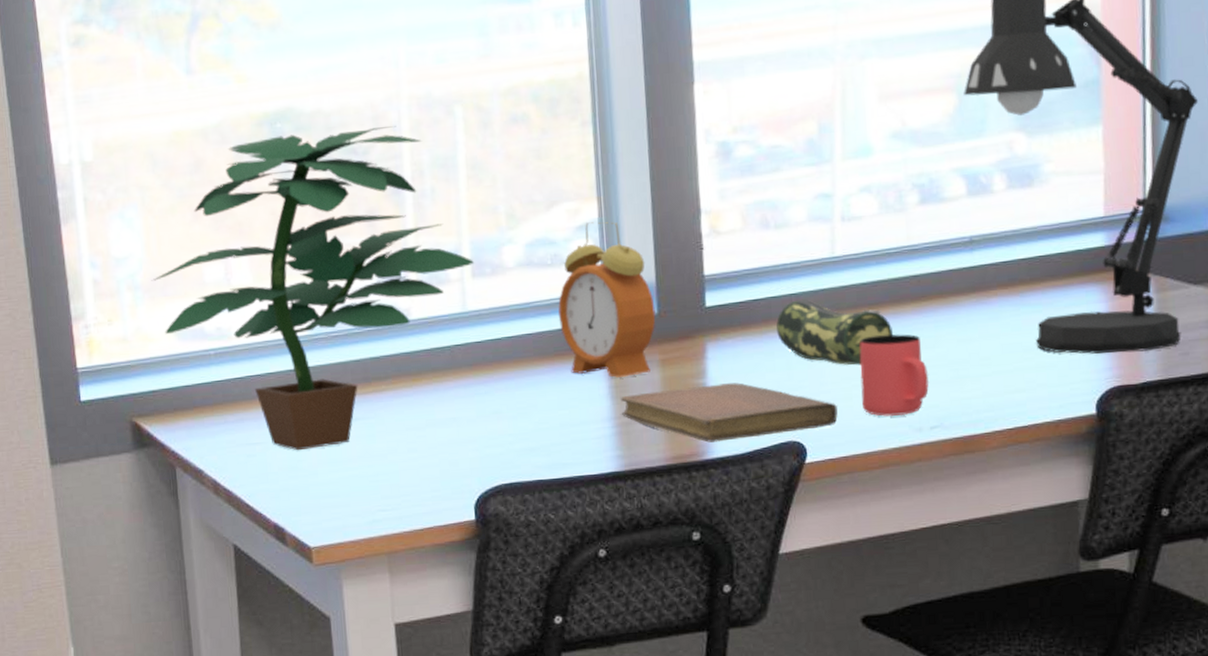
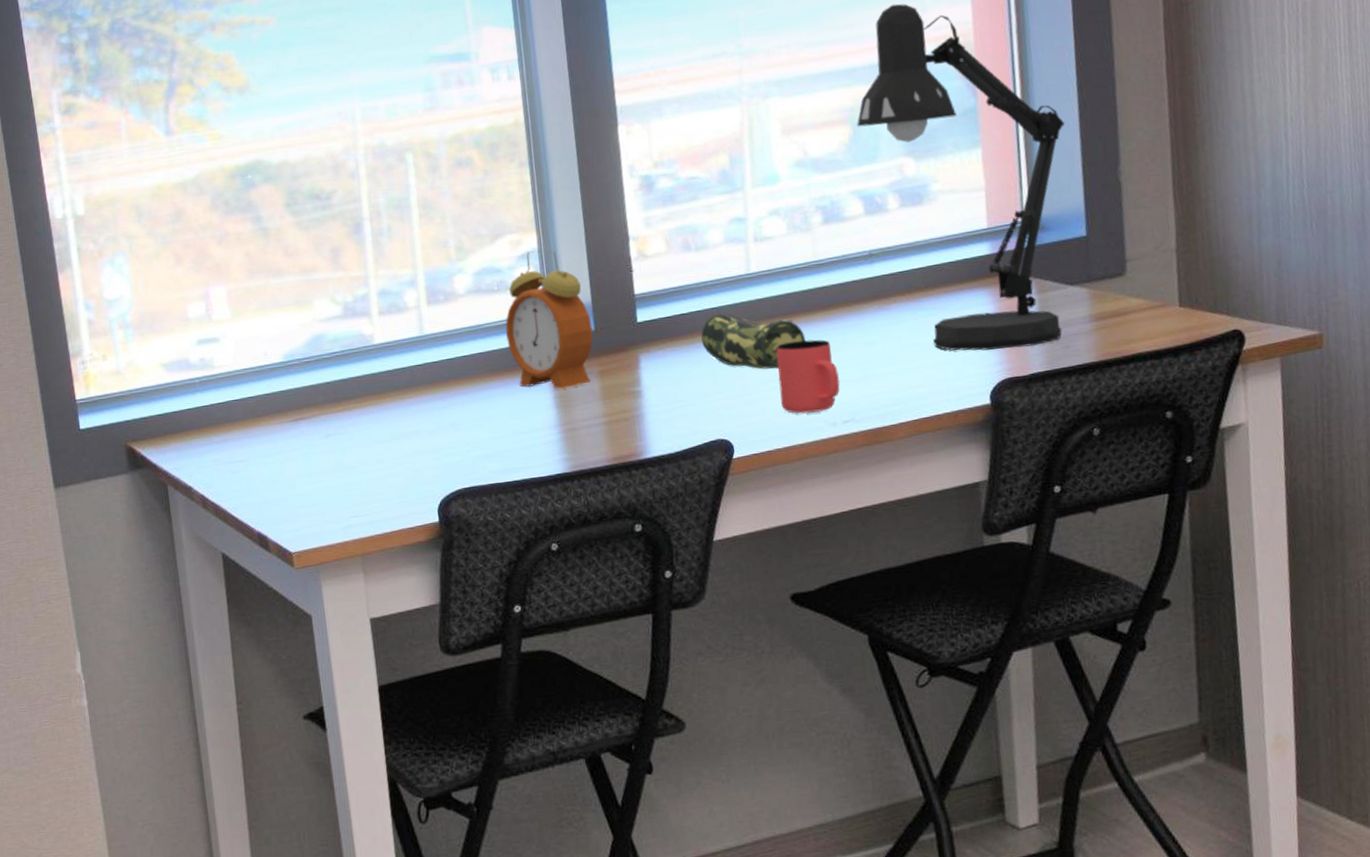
potted plant: present [151,126,475,451] -> none [140,173,430,466]
notebook: present [621,382,838,443] -> none [565,389,760,444]

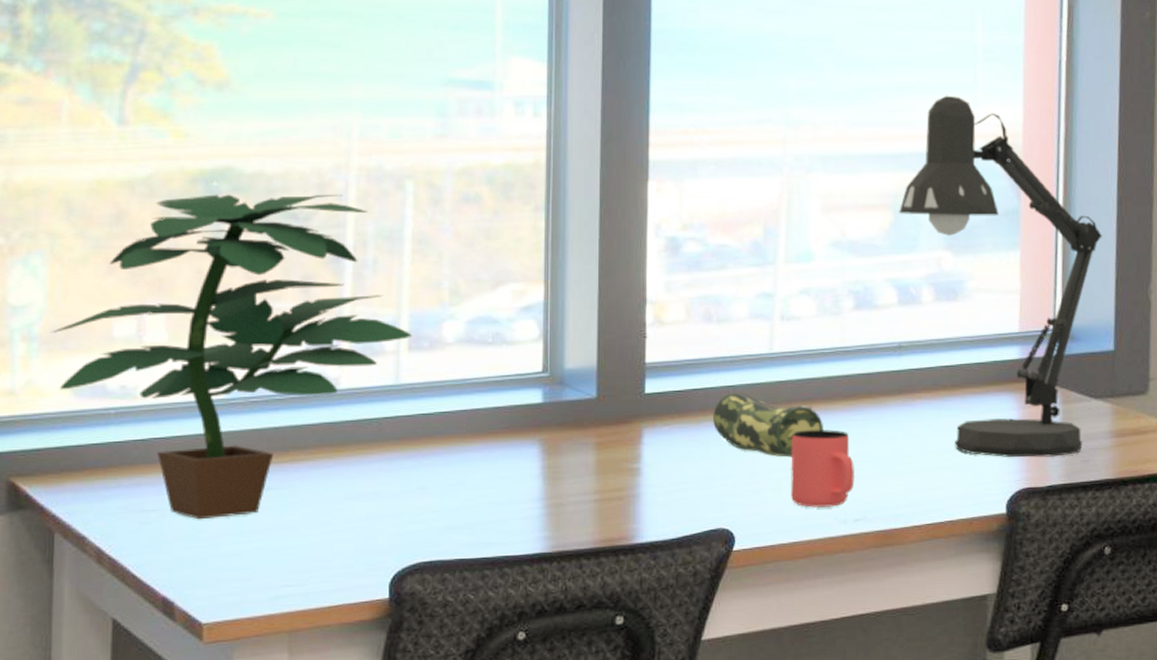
potted plant: none [140,173,430,466] -> present [50,194,413,520]
alarm clock: present [505,251,593,389] -> none [495,304,594,458]

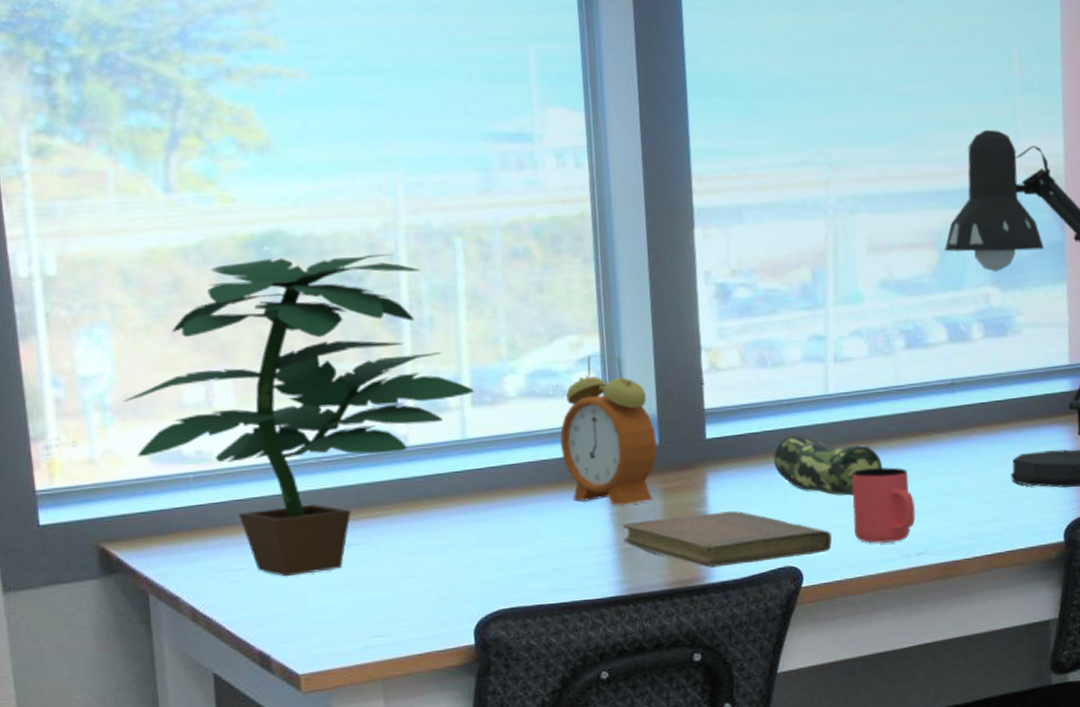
alarm clock: none [495,304,594,458] -> present [560,355,657,505]
notebook: none [553,469,767,527] -> present [623,511,832,568]

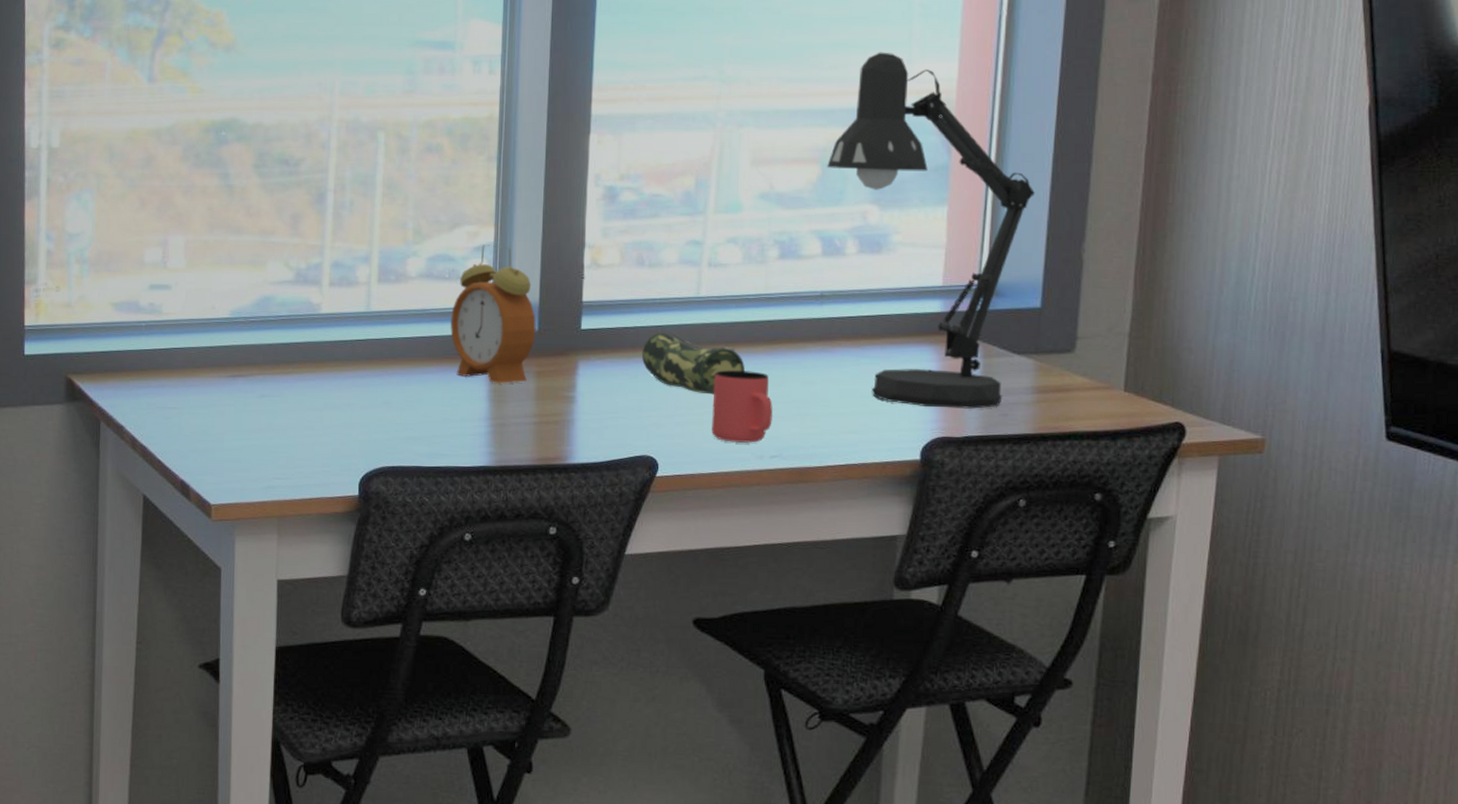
potted plant: present [122,254,475,577] -> none [97,142,382,418]
notebook: present [623,511,832,568] -> none [498,398,689,449]

